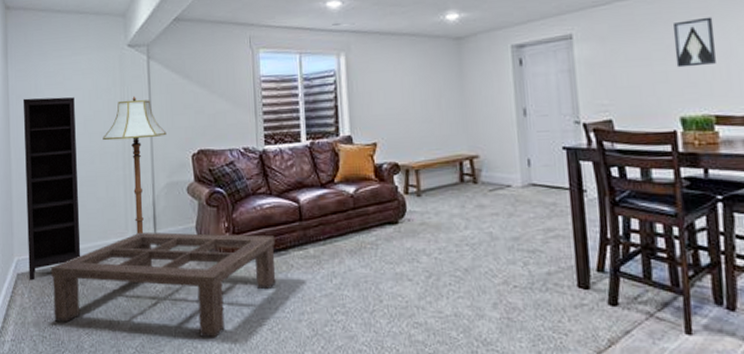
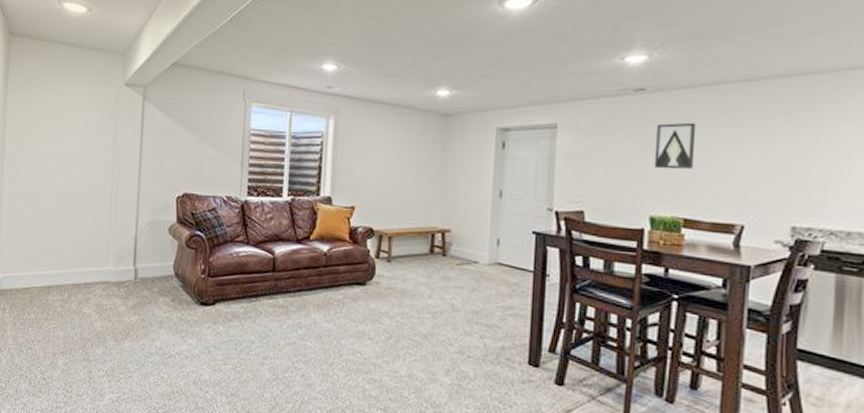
bookcase: present [22,97,81,281] -> none [11,124,69,298]
coffee table: present [51,232,276,338] -> none [32,264,248,371]
floor lamp: present [103,95,167,235] -> none [93,134,155,266]

